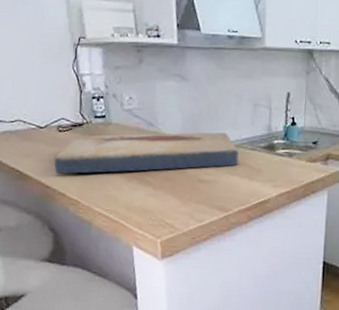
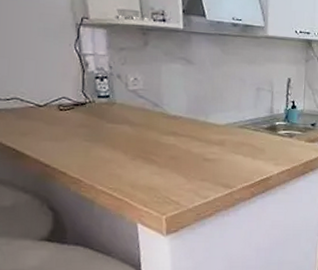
fish fossil: present [54,132,238,174] -> none [54,113,242,153]

